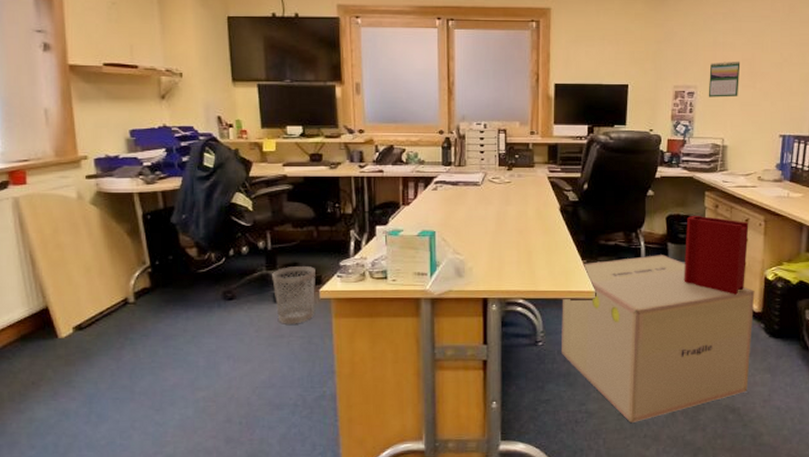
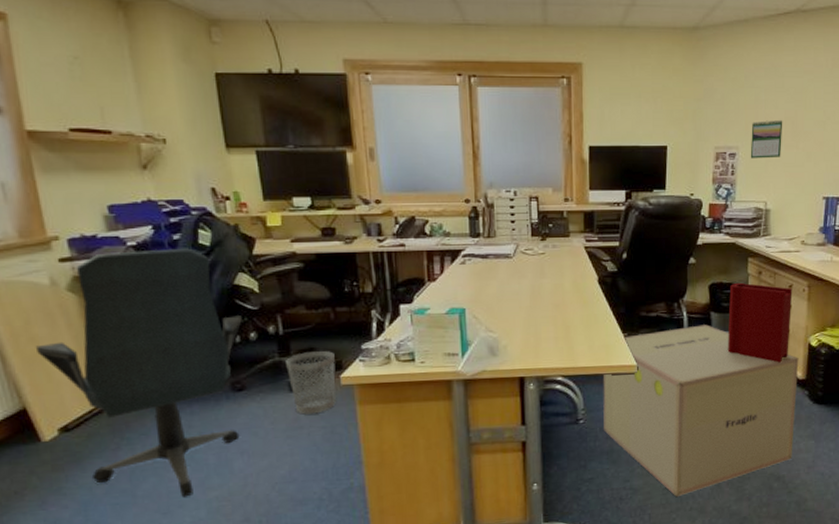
office chair: none [60,169,236,396] -> present [35,248,242,497]

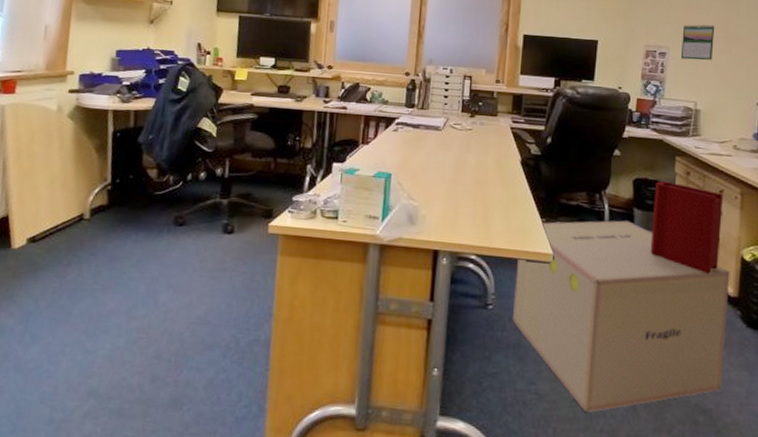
office chair: present [35,248,242,497] -> none [30,89,197,323]
wastebasket: present [286,351,336,415] -> none [224,197,268,258]

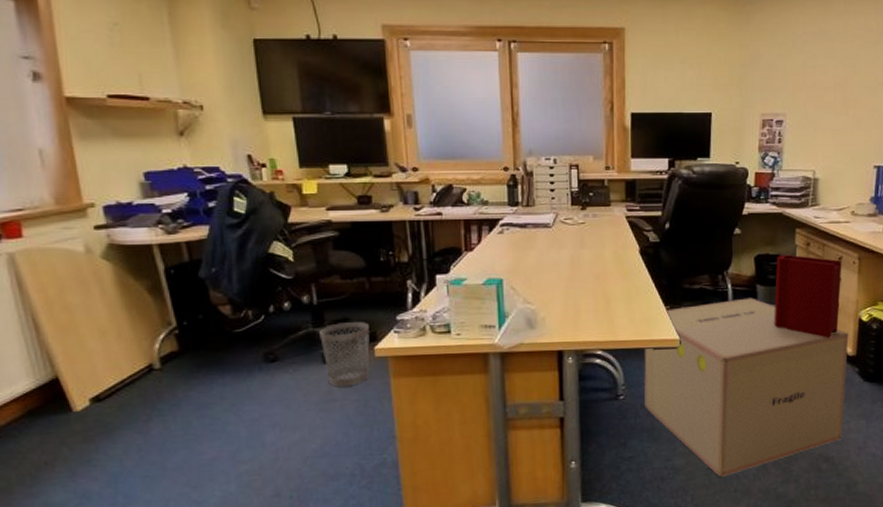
wastebasket: none [224,197,268,258] -> present [320,322,370,387]
calendar: present [680,24,715,61] -> none [798,85,832,126]

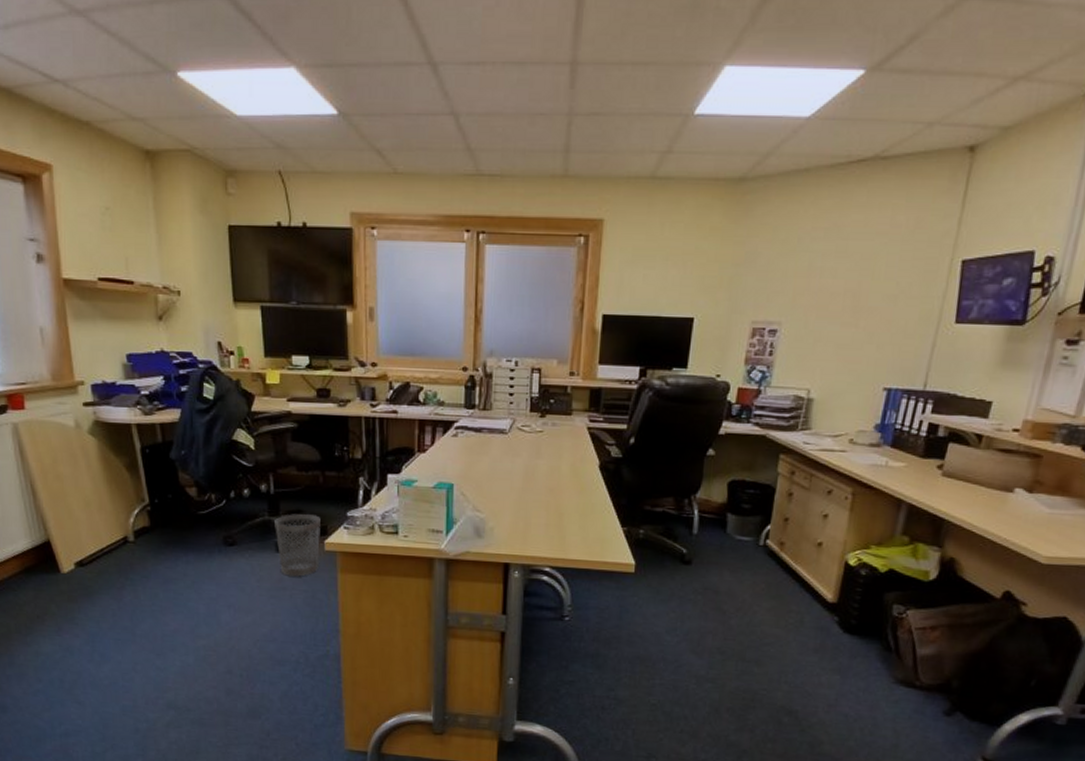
cardboard box: present [644,298,849,477] -> none [591,526,831,715]
binder: present [774,254,842,338] -> none [743,482,832,580]

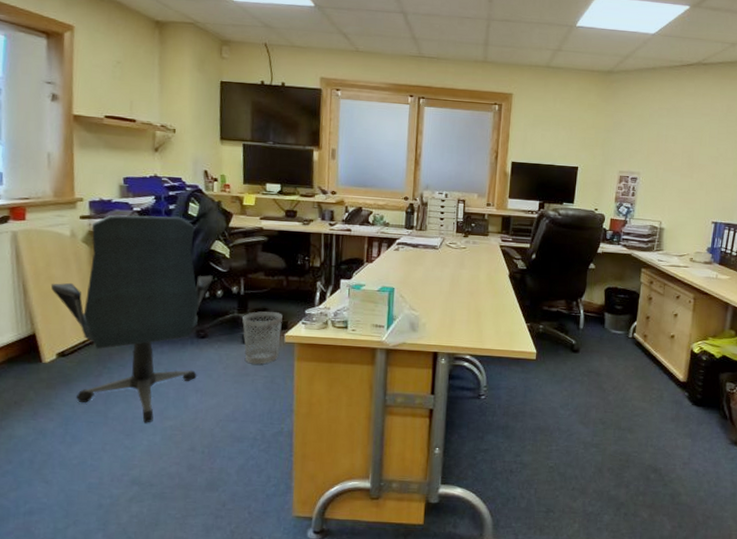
office chair: none [60,400,237,642] -> present [50,215,213,423]

